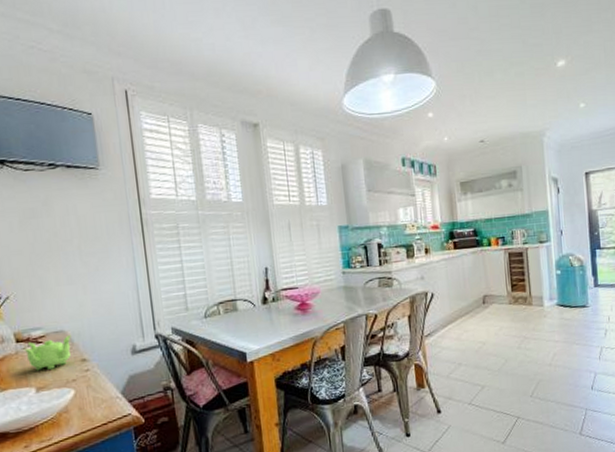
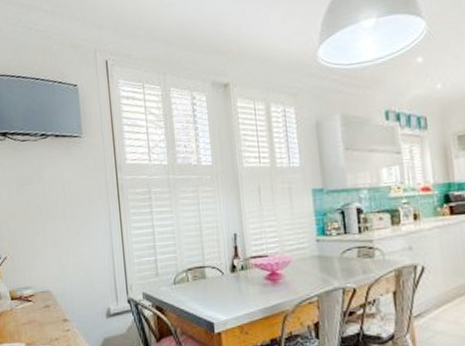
teapot: present [23,334,71,371] -> none [17,295,55,328]

